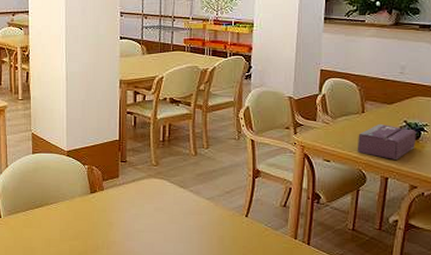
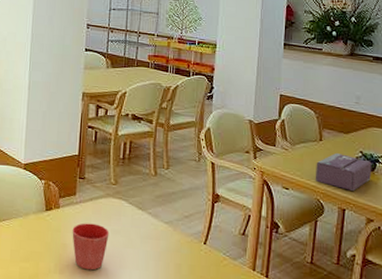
flower pot: none [117,202,153,245] -> present [72,223,109,271]

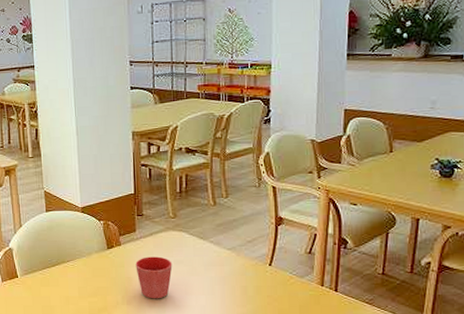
tissue box: present [315,153,372,191] -> none [385,163,449,200]

